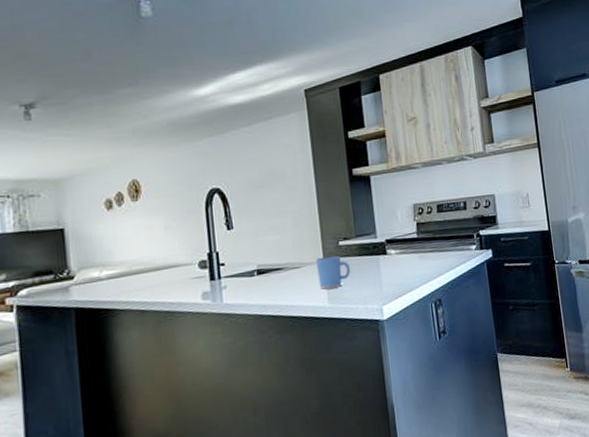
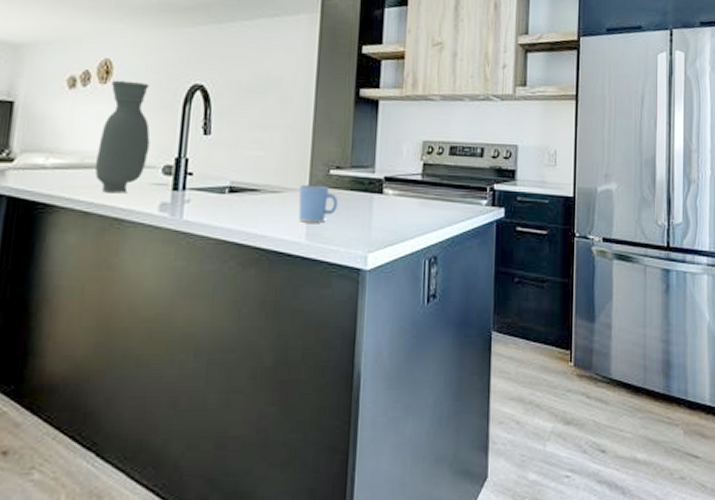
vase: none [141,194,185,292] -> present [95,80,150,194]

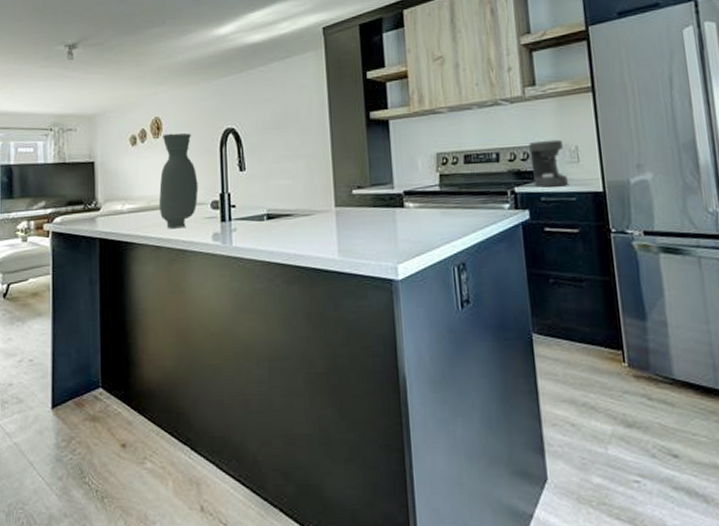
mug: present [298,184,339,223] -> none [327,205,364,240]
coffee maker: none [512,141,544,189] -> present [529,139,568,189]

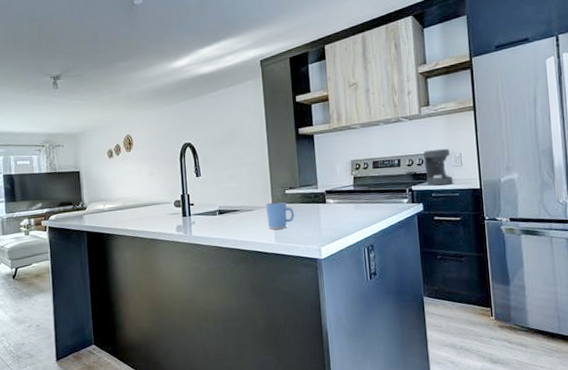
vase: present [158,132,199,229] -> none [132,147,164,223]
mug: none [327,205,364,240] -> present [266,202,295,230]

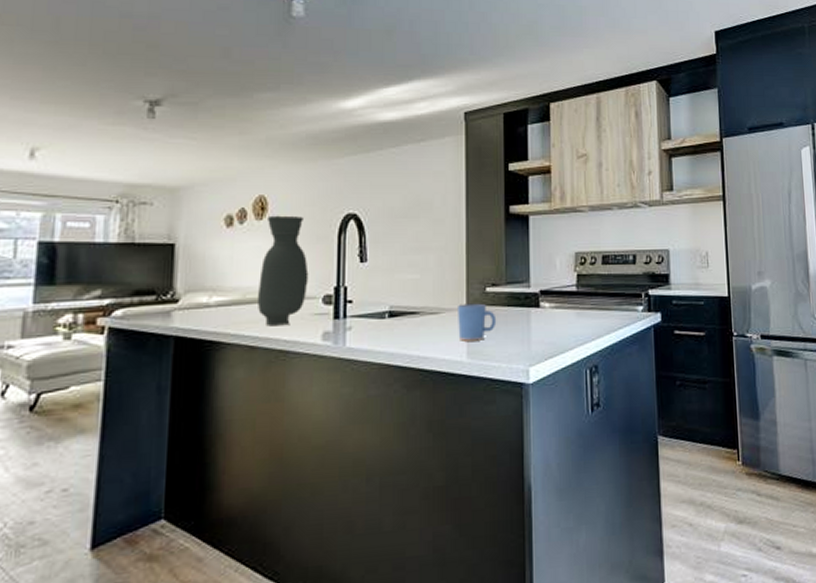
vase: none [132,147,164,223] -> present [257,215,309,327]
coffee maker: present [423,148,453,187] -> none [664,244,697,292]

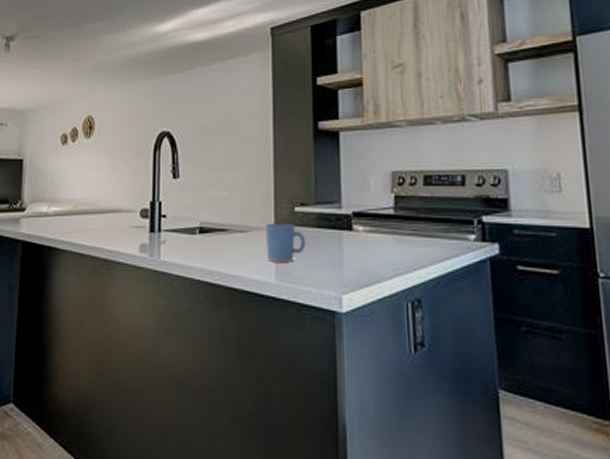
vase: present [257,215,309,327] -> none [85,133,128,236]

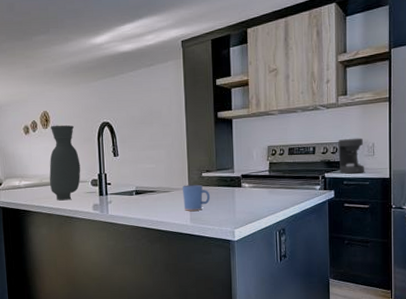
vase: none [85,133,128,236] -> present [49,124,81,201]
coffee maker: none [501,164,547,220] -> present [338,138,364,175]

